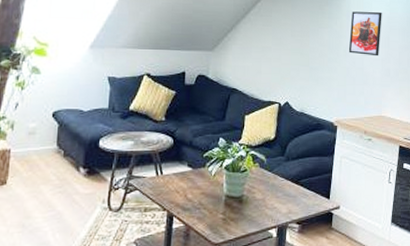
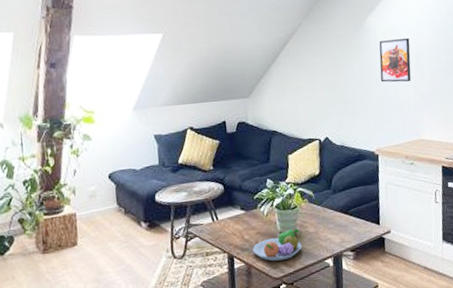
fruit bowl: none [194,193,246,225] -> present [252,228,302,262]

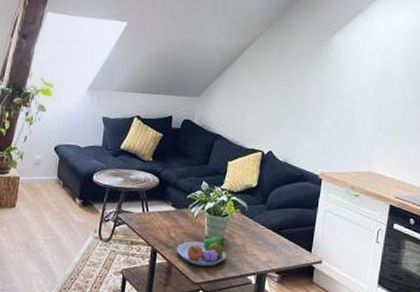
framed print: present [379,37,411,83] -> none [337,62,375,110]

